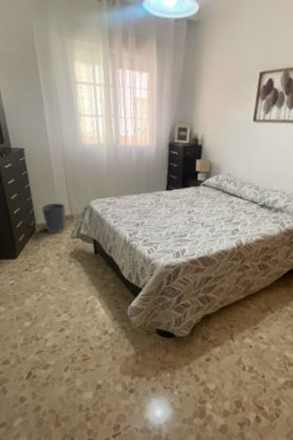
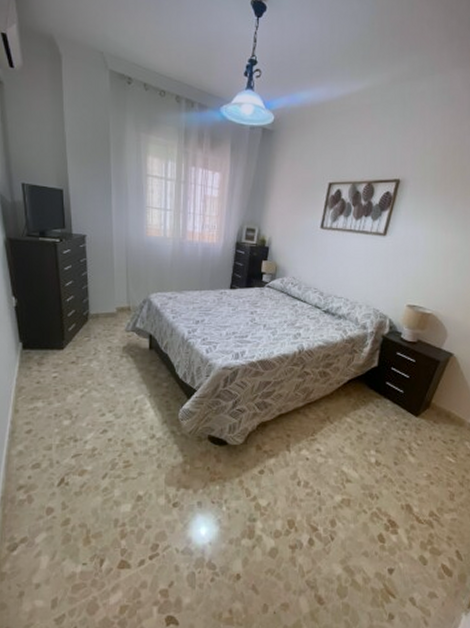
wastebasket: present [41,202,66,234] -> none [97,293,124,326]

